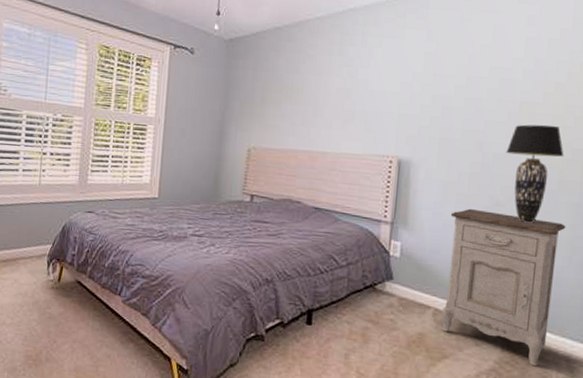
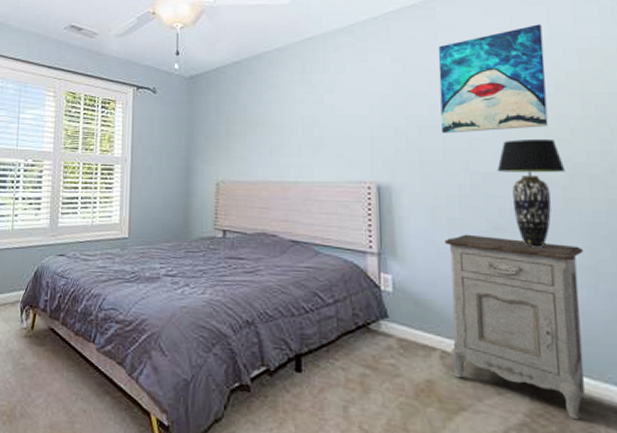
wall art: none [463,14,567,115] -> present [438,24,549,133]

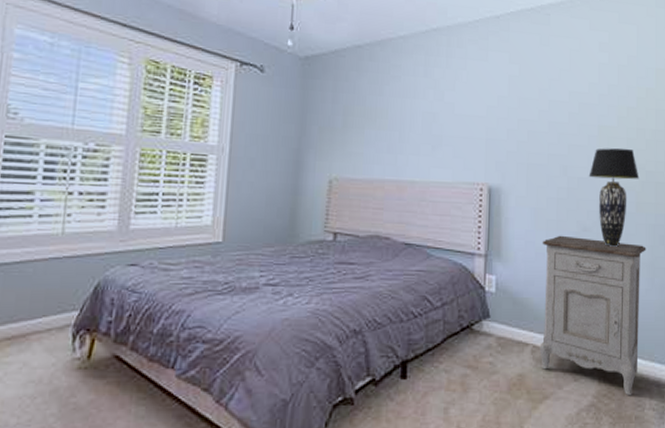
wall art: present [438,24,549,133] -> none [548,42,632,139]

